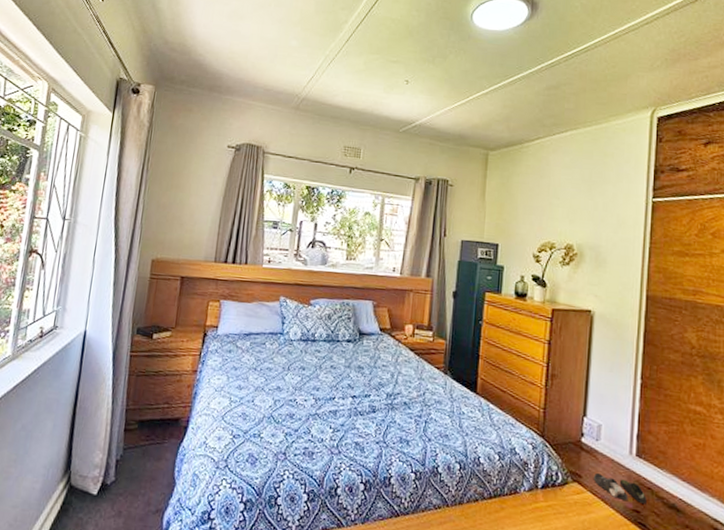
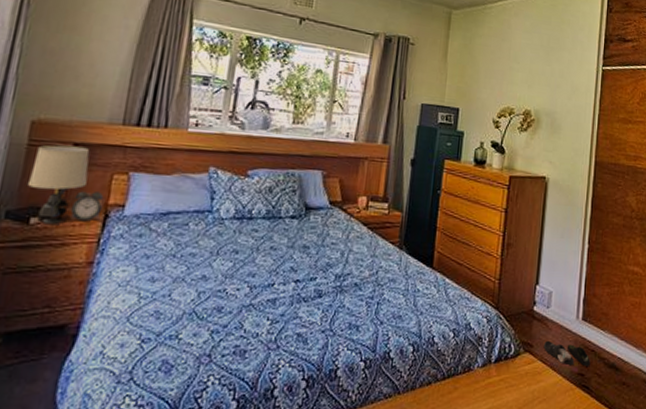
table lamp: none [150,278,192,340] -> present [27,145,90,225]
alarm clock: none [179,314,203,339] -> present [68,191,104,222]

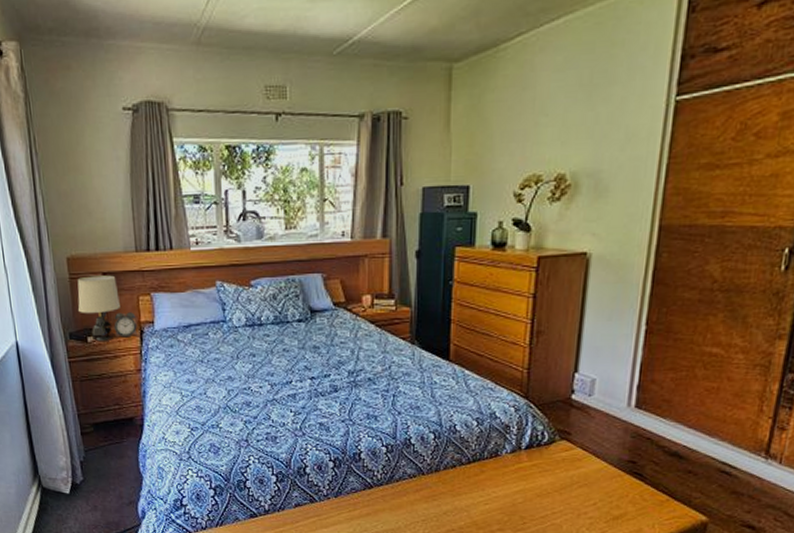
shoe: present [543,340,590,366] -> none [584,428,645,454]

